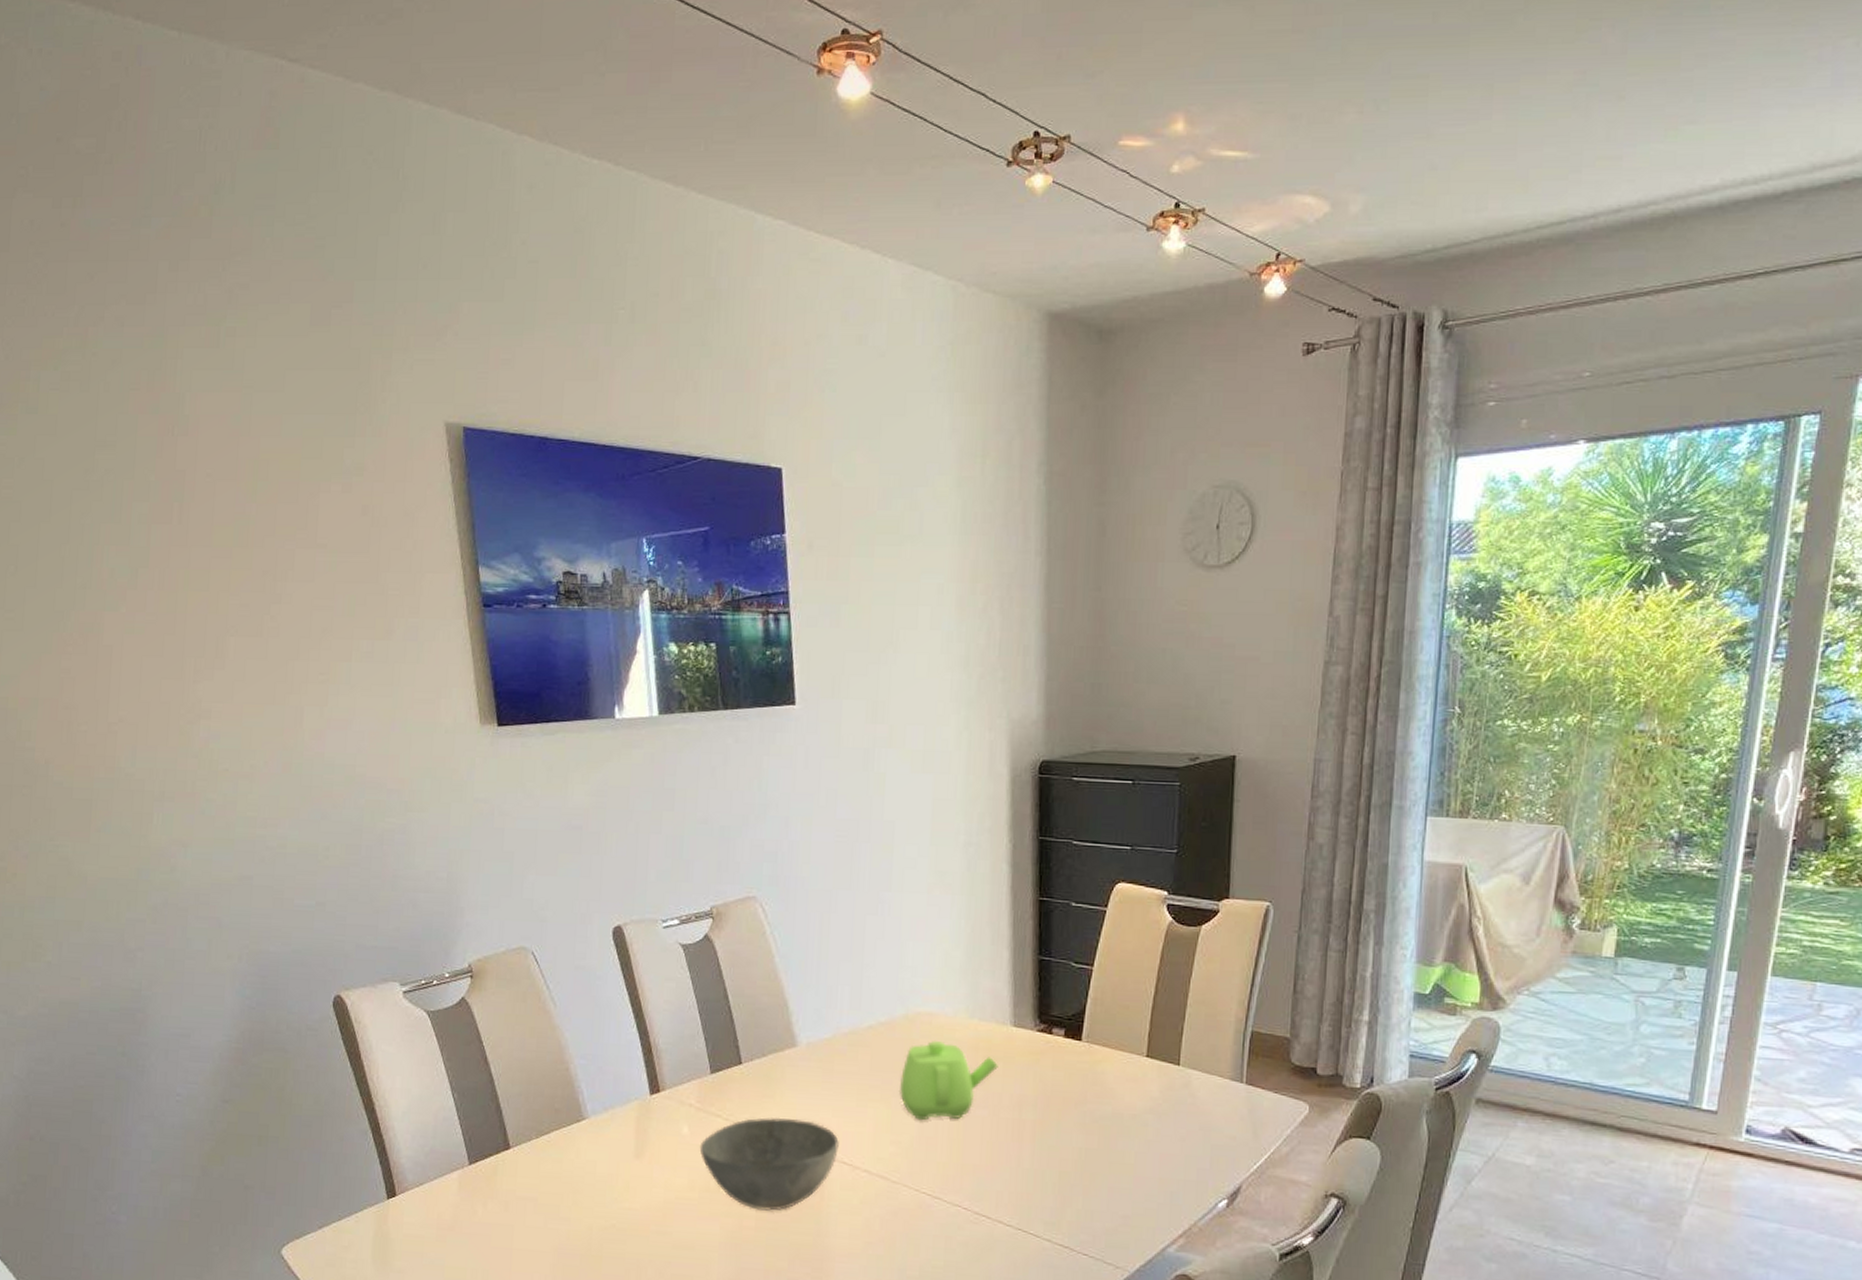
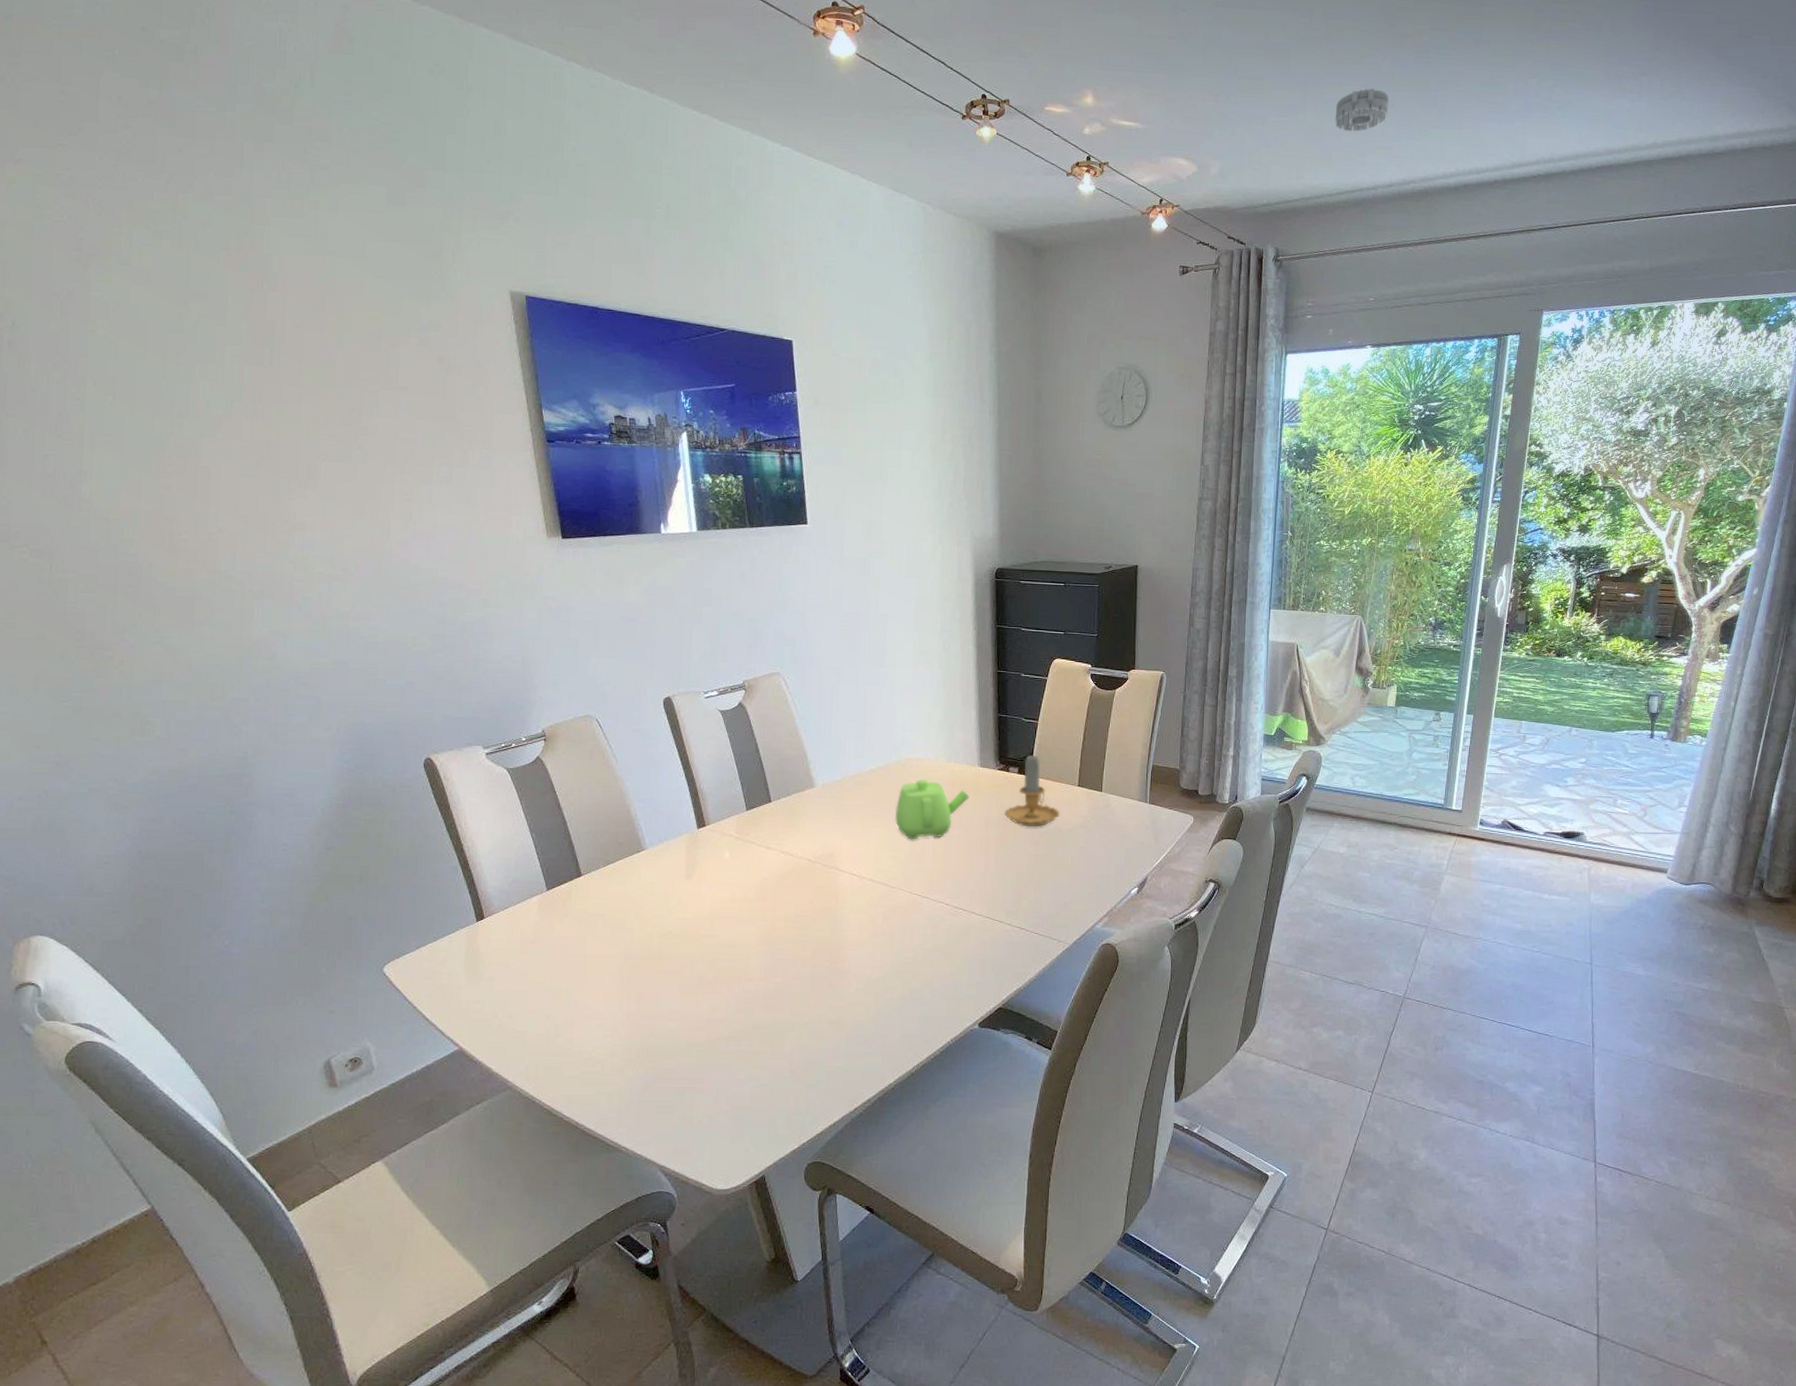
bowl: present [699,1117,839,1211] -> none [739,842,849,914]
candle: none [1044,1010,1120,1111] -> present [1004,753,1060,827]
smoke detector: none [1534,74,1618,139] -> present [1335,88,1389,132]

